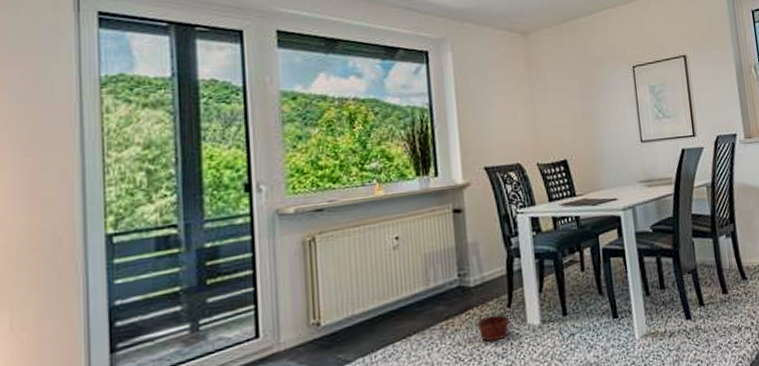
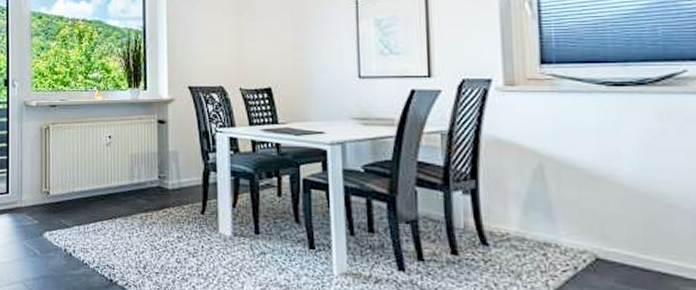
basket: present [476,292,510,342] -> none [172,197,203,241]

